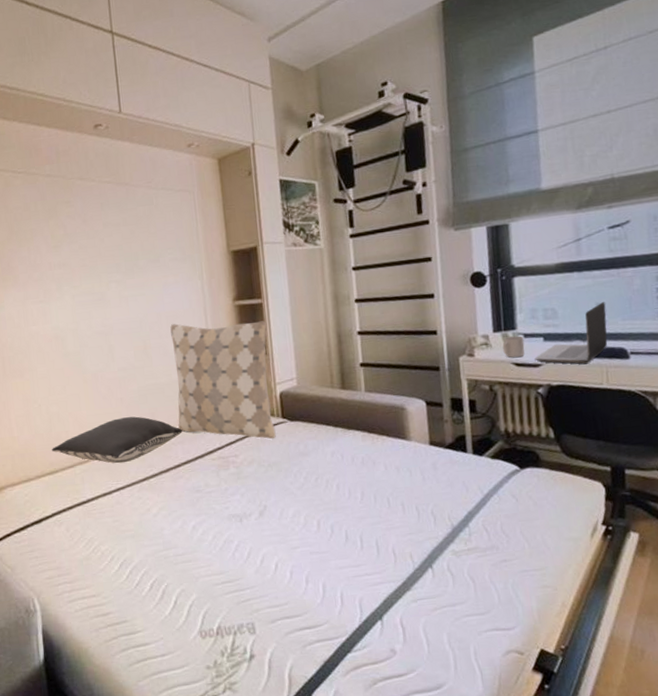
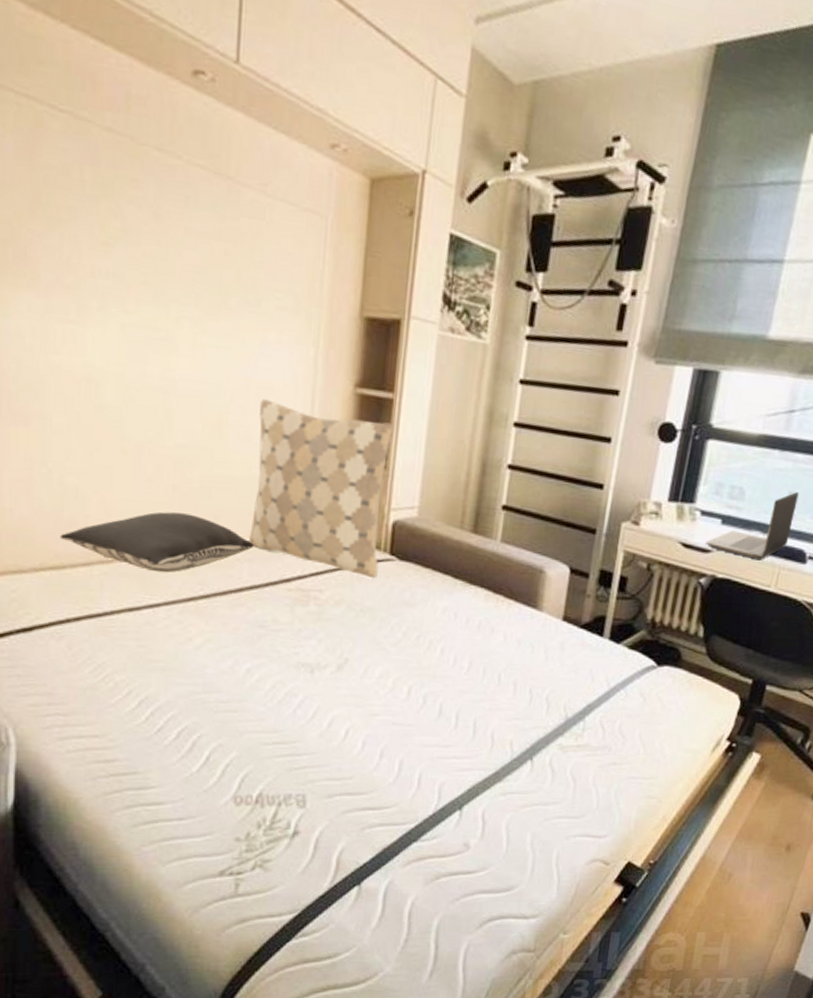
mug: present [502,336,525,358] -> none [673,510,700,538]

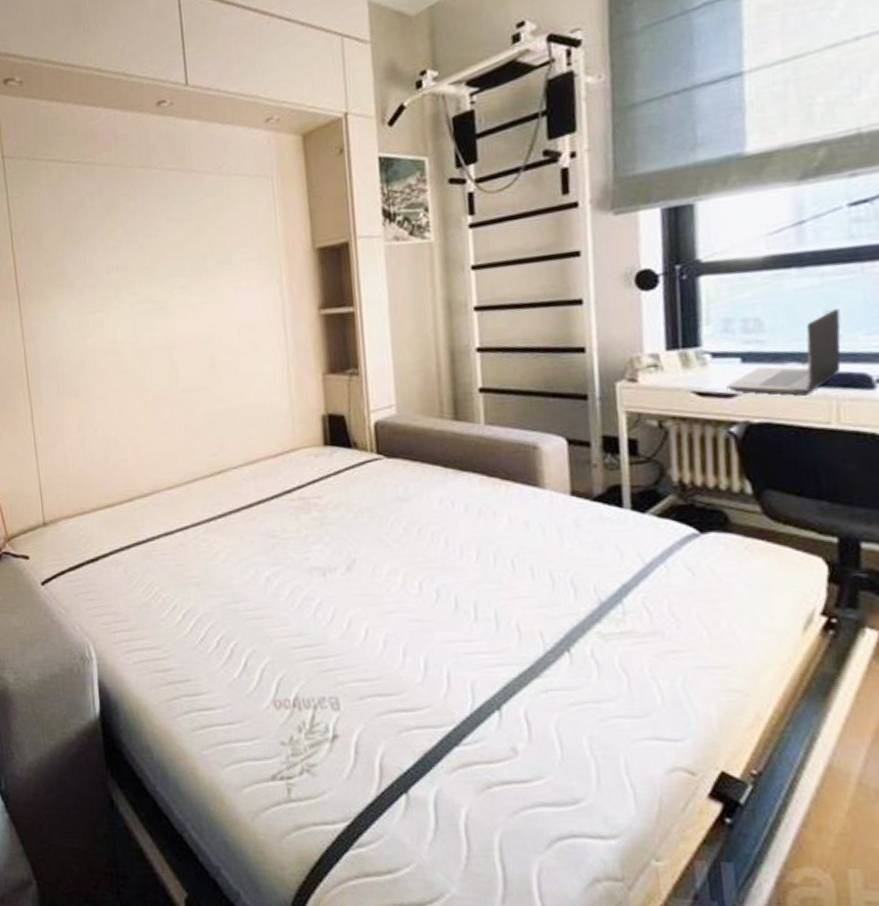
pillow: present [60,512,254,573] -> none [109,445,256,500]
pillow: present [249,399,393,579] -> none [242,333,369,479]

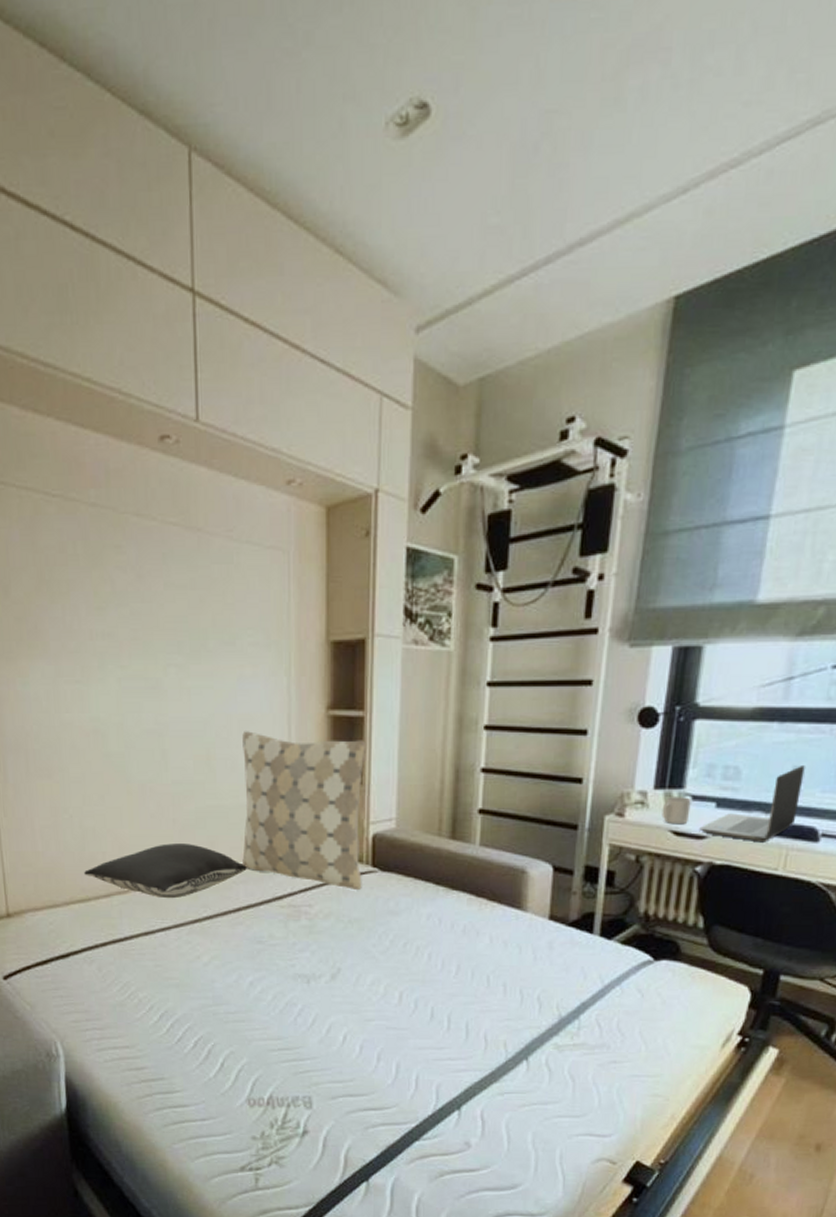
pillow: none [109,445,256,500] -> present [84,843,247,899]
pillow: none [242,333,369,479] -> present [242,731,366,891]
mug: none [679,355,712,385] -> present [661,797,691,825]

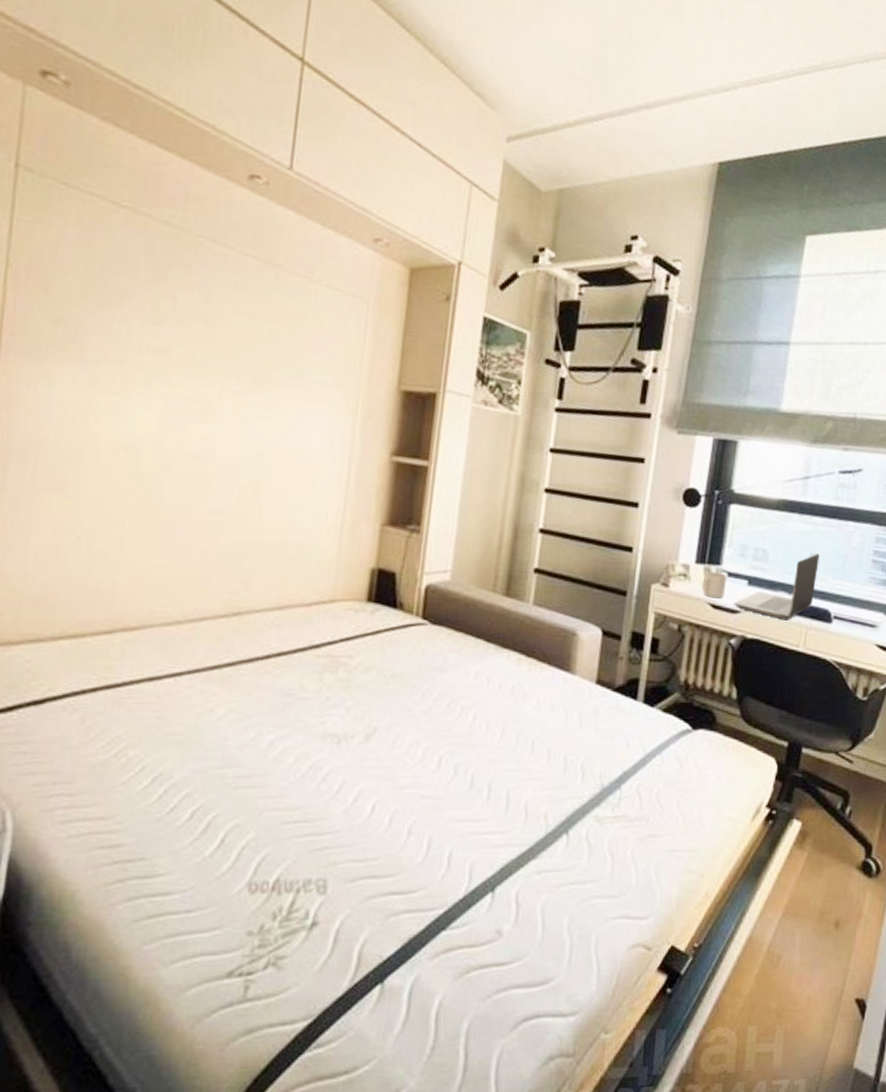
pillow: present [84,843,247,899] -> none [84,577,284,641]
pillow: present [242,731,366,891] -> none [279,467,427,644]

